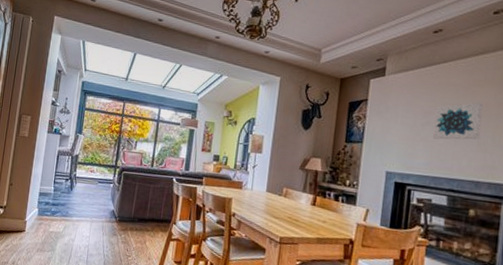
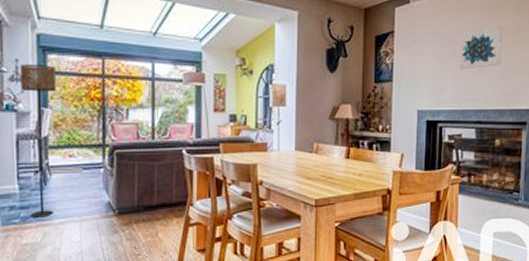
floor lamp: none [58,102,91,214] -> present [20,65,56,218]

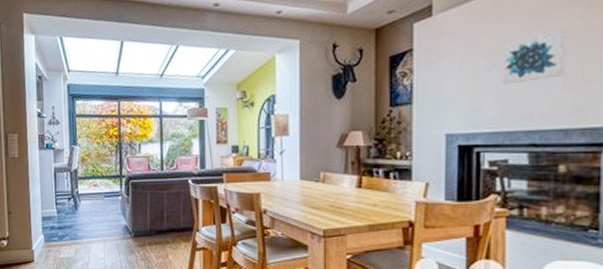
floor lamp: present [20,65,56,218] -> none [56,110,83,237]

